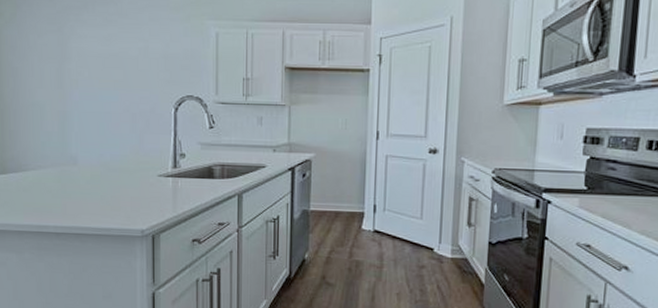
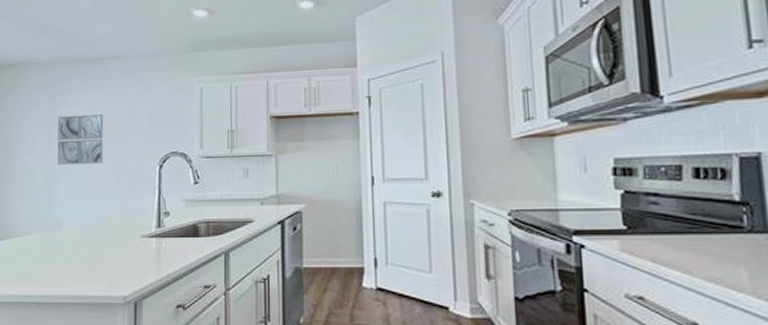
wall art: none [68,50,118,103] -> present [57,114,104,165]

